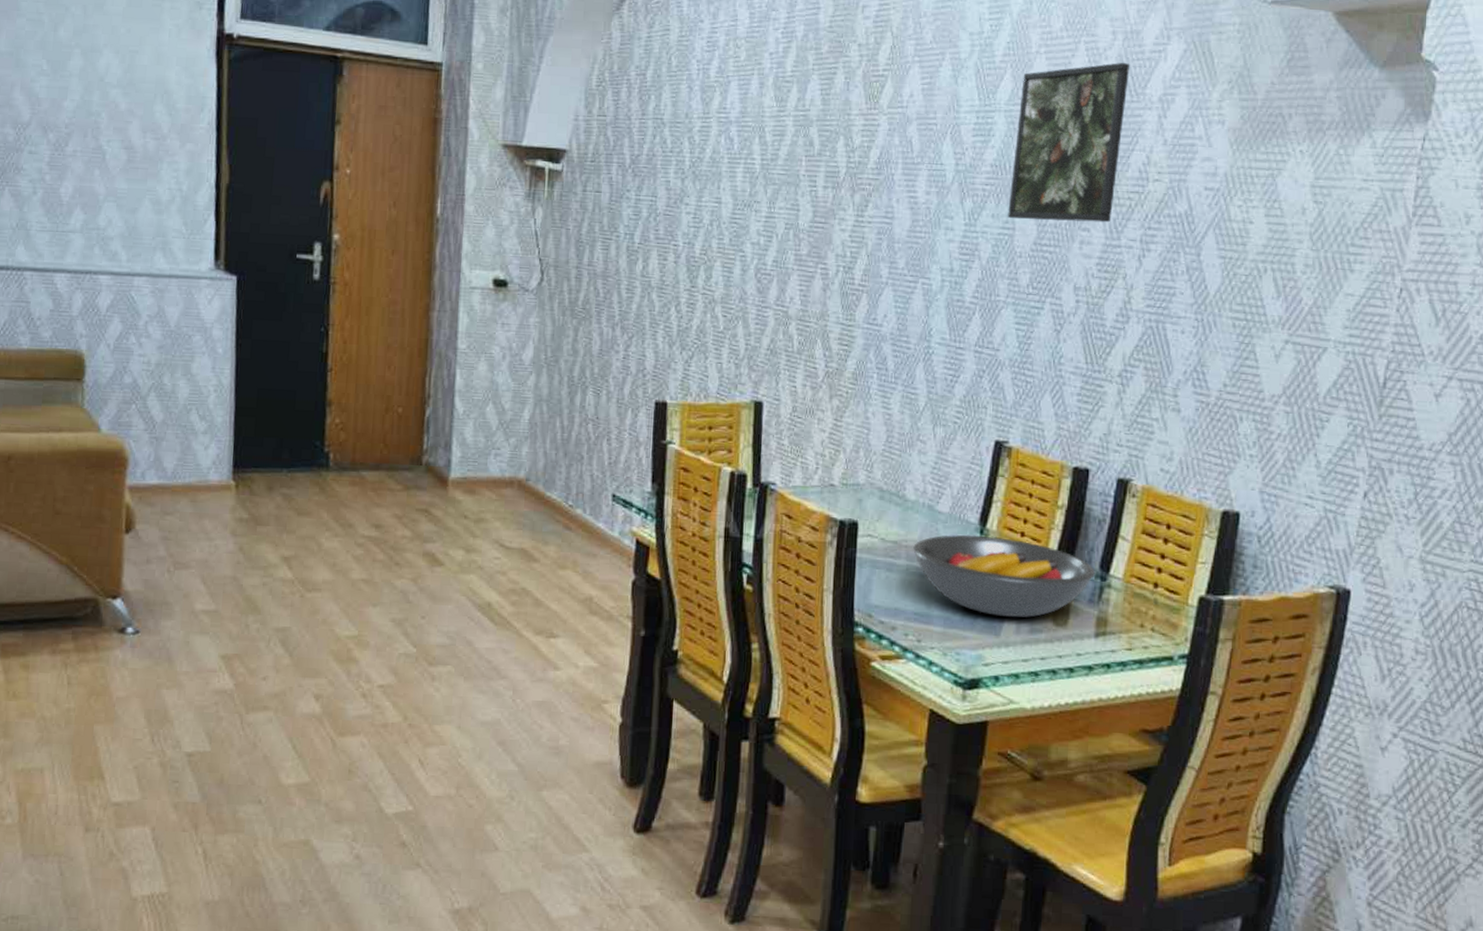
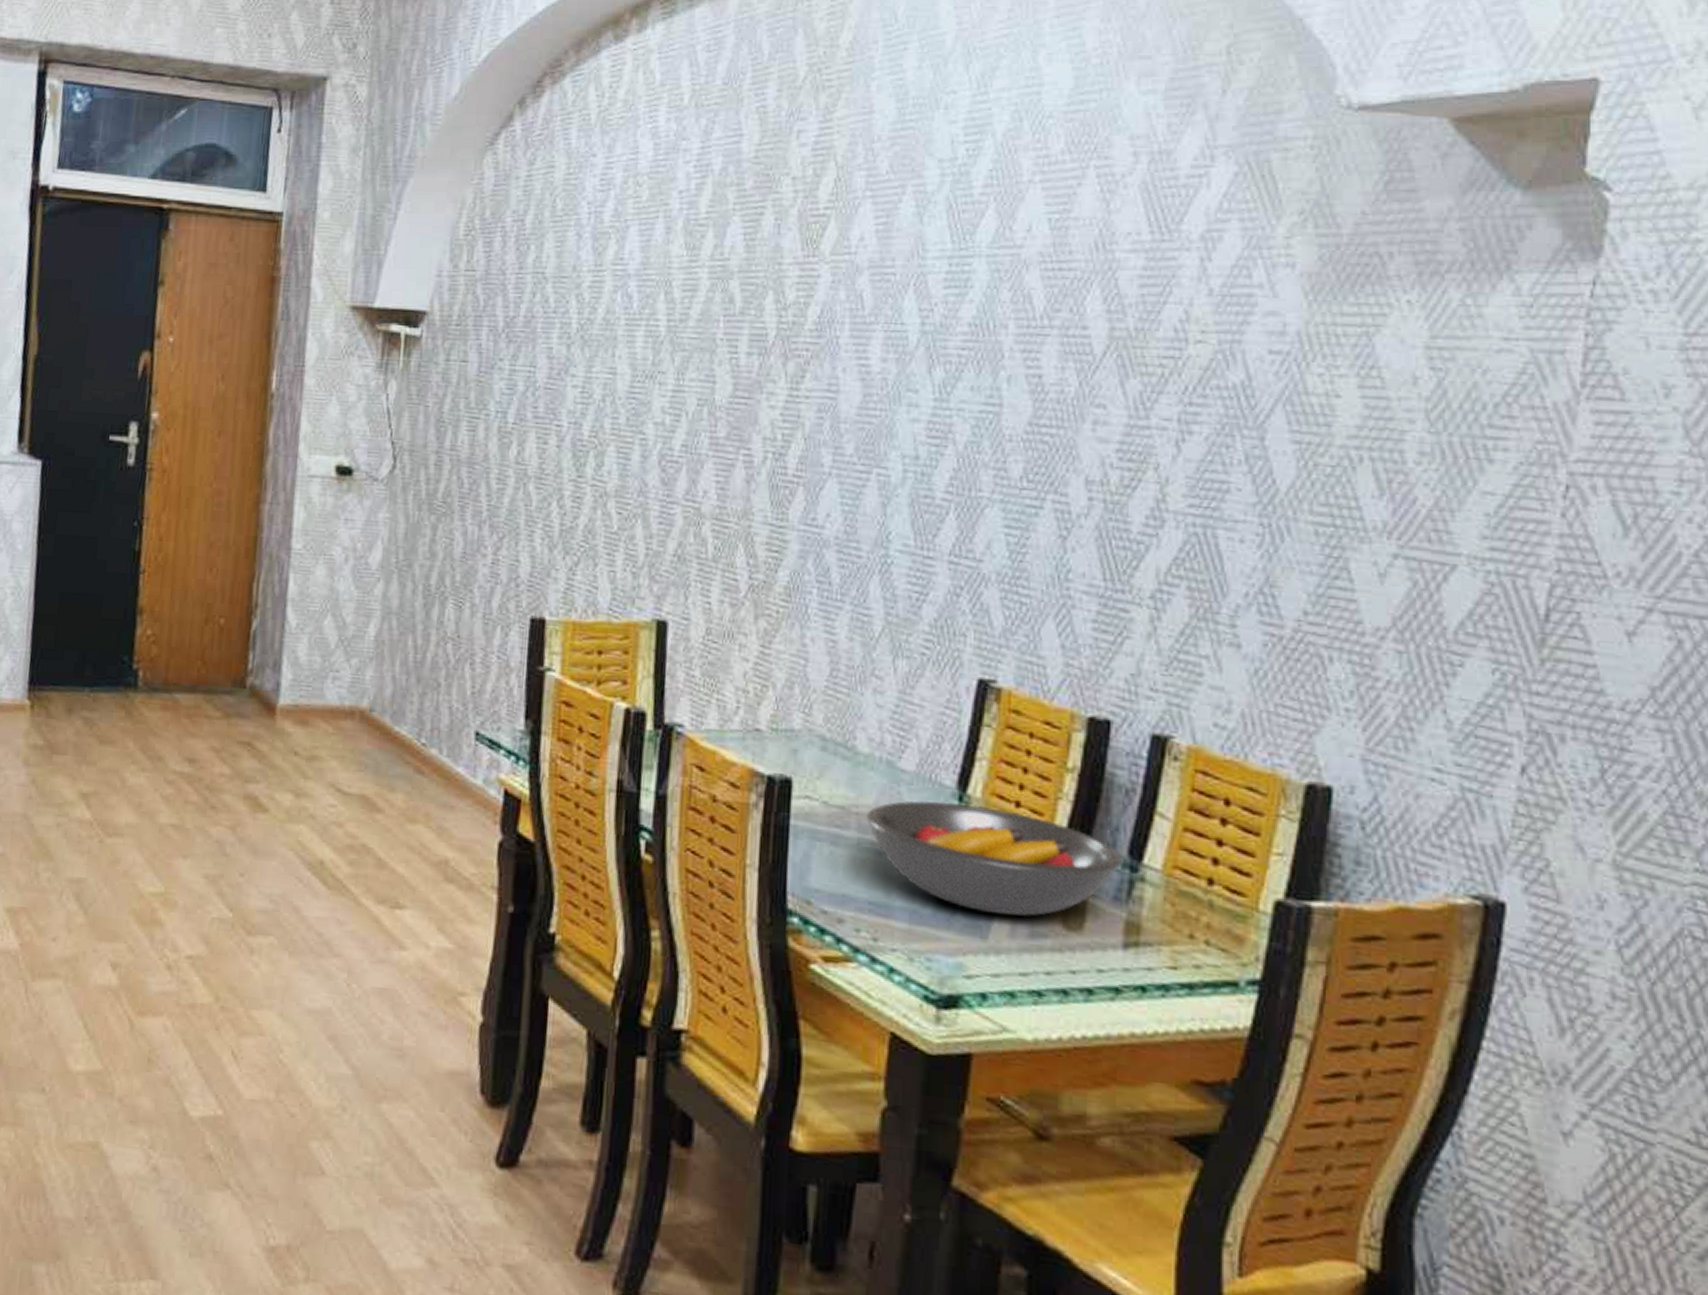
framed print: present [1007,63,1130,223] -> none [992,192,1159,397]

